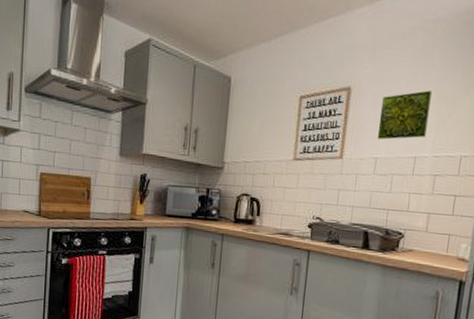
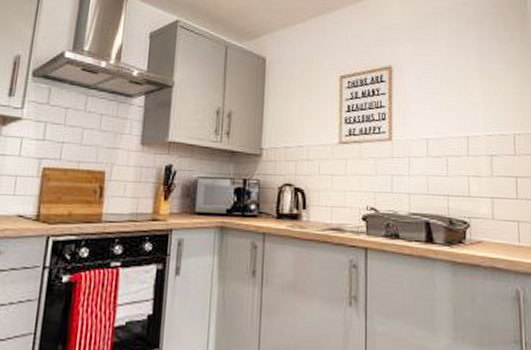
decorative tile: present [377,90,432,140] -> none [425,69,475,119]

